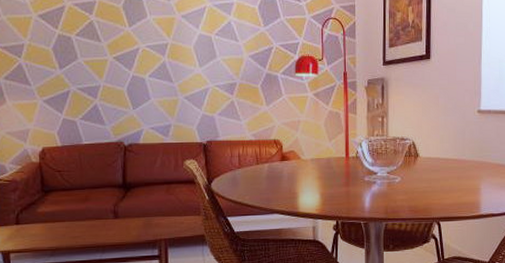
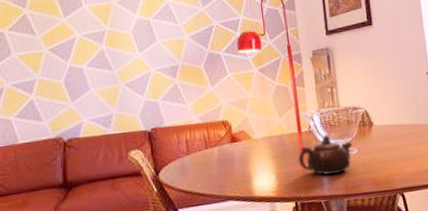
teapot: none [344,162,396,199] -> present [298,135,352,176]

